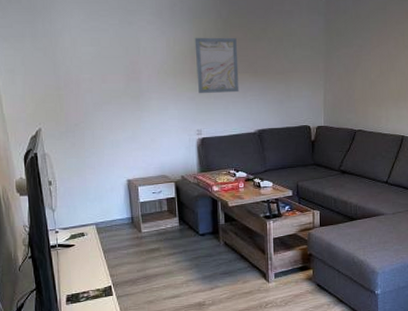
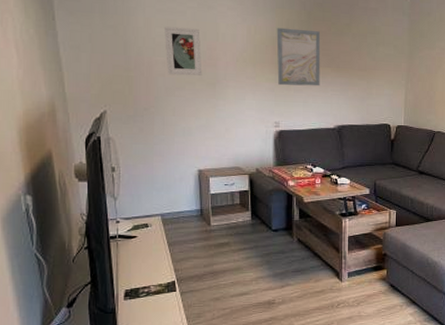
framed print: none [90,44,127,91] -> present [165,26,202,76]

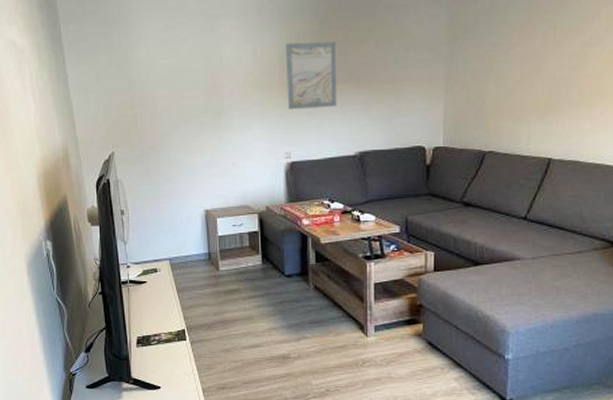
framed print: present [165,26,202,76] -> none [167,55,207,109]

